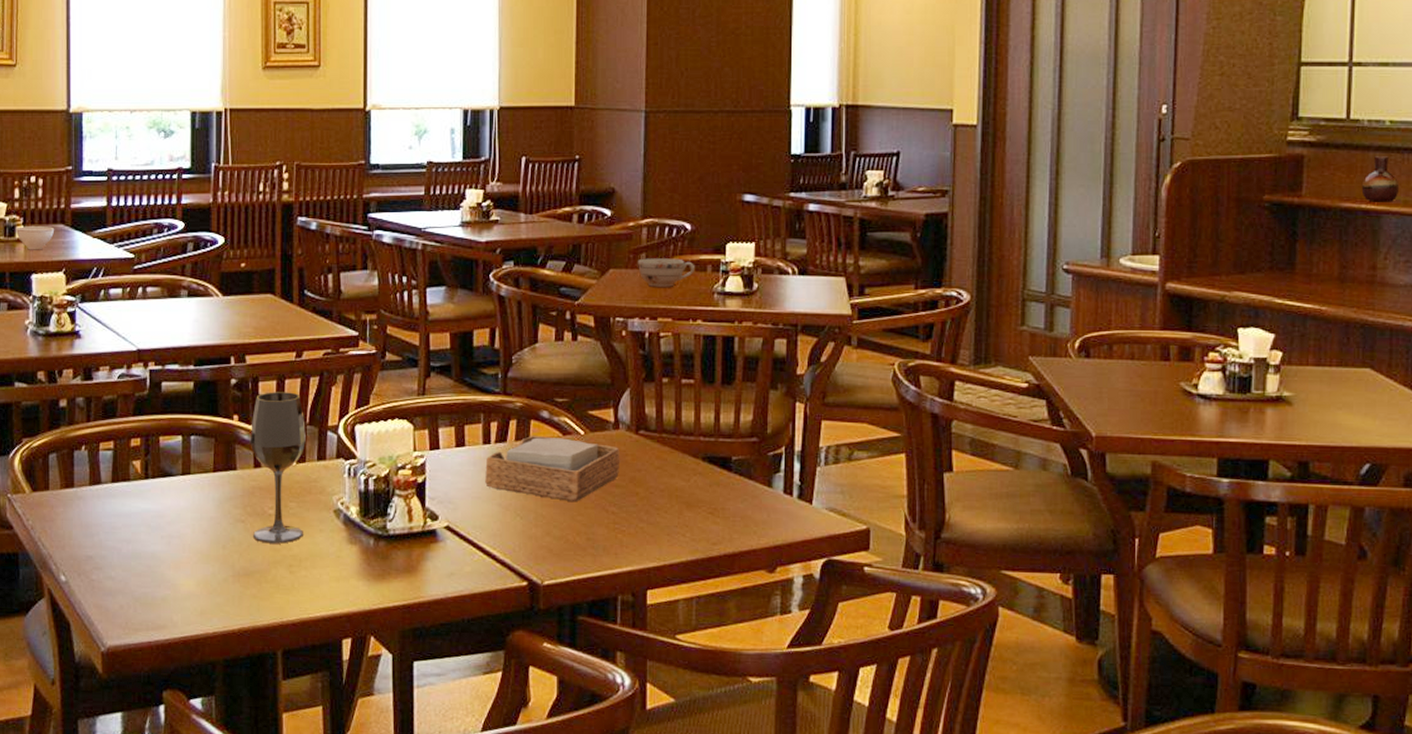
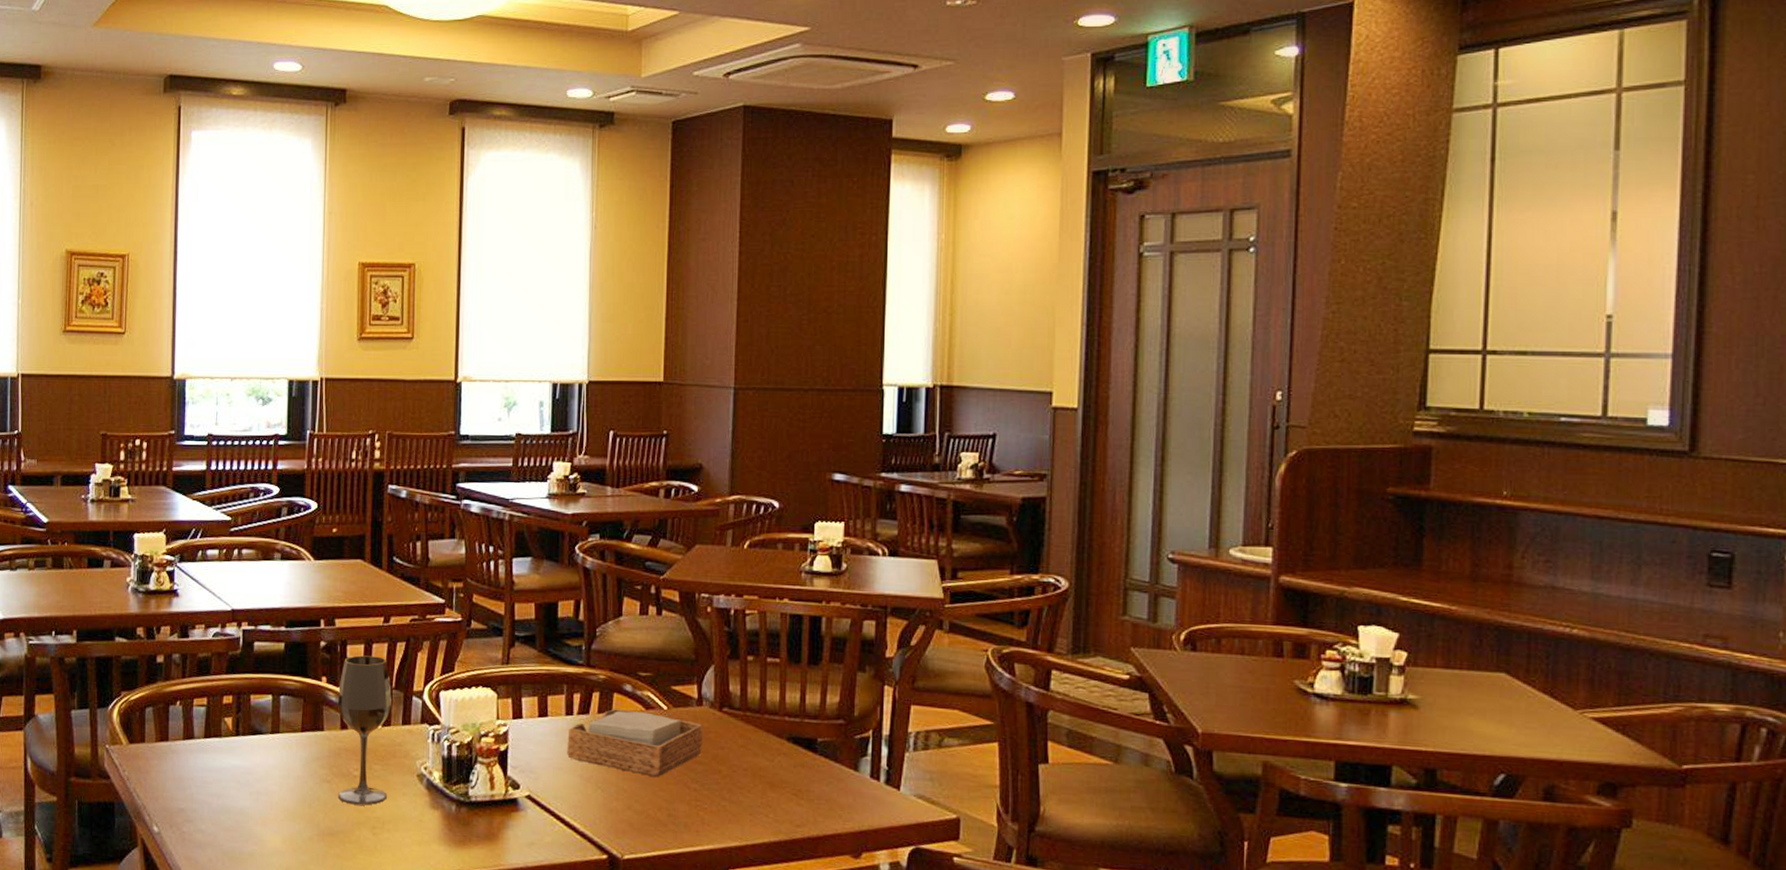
bowl: present [16,226,55,250] -> none [121,487,157,511]
teacup: present [638,258,694,288] -> none [724,535,782,566]
vase: present [1361,156,1400,202] -> none [1496,449,1539,498]

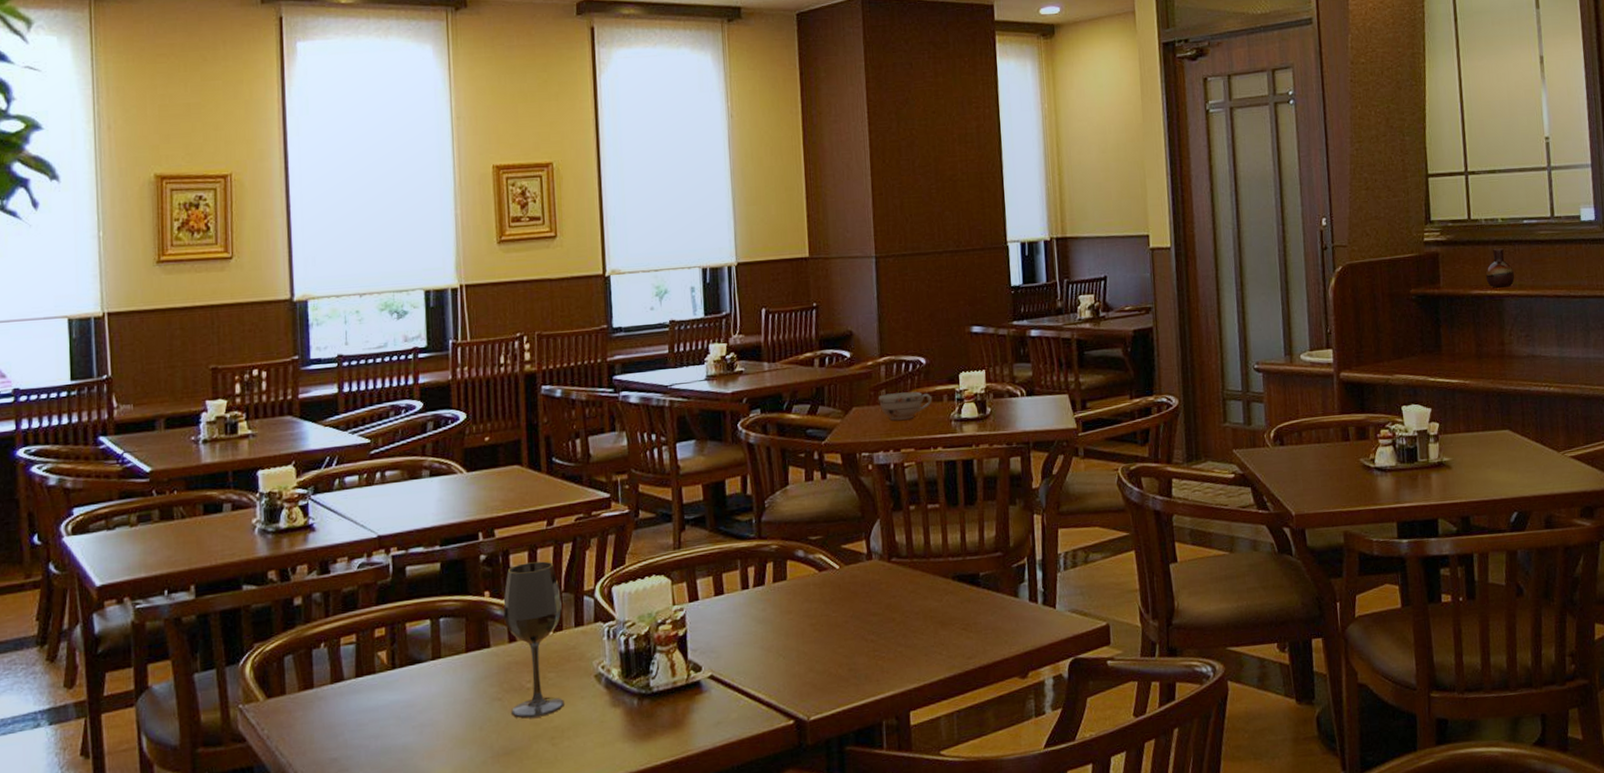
napkin holder: present [567,708,704,778] -> none [745,574,876,636]
teacup: none [724,535,782,566] -> present [879,392,932,422]
vase: none [1496,449,1539,498] -> present [1485,248,1515,288]

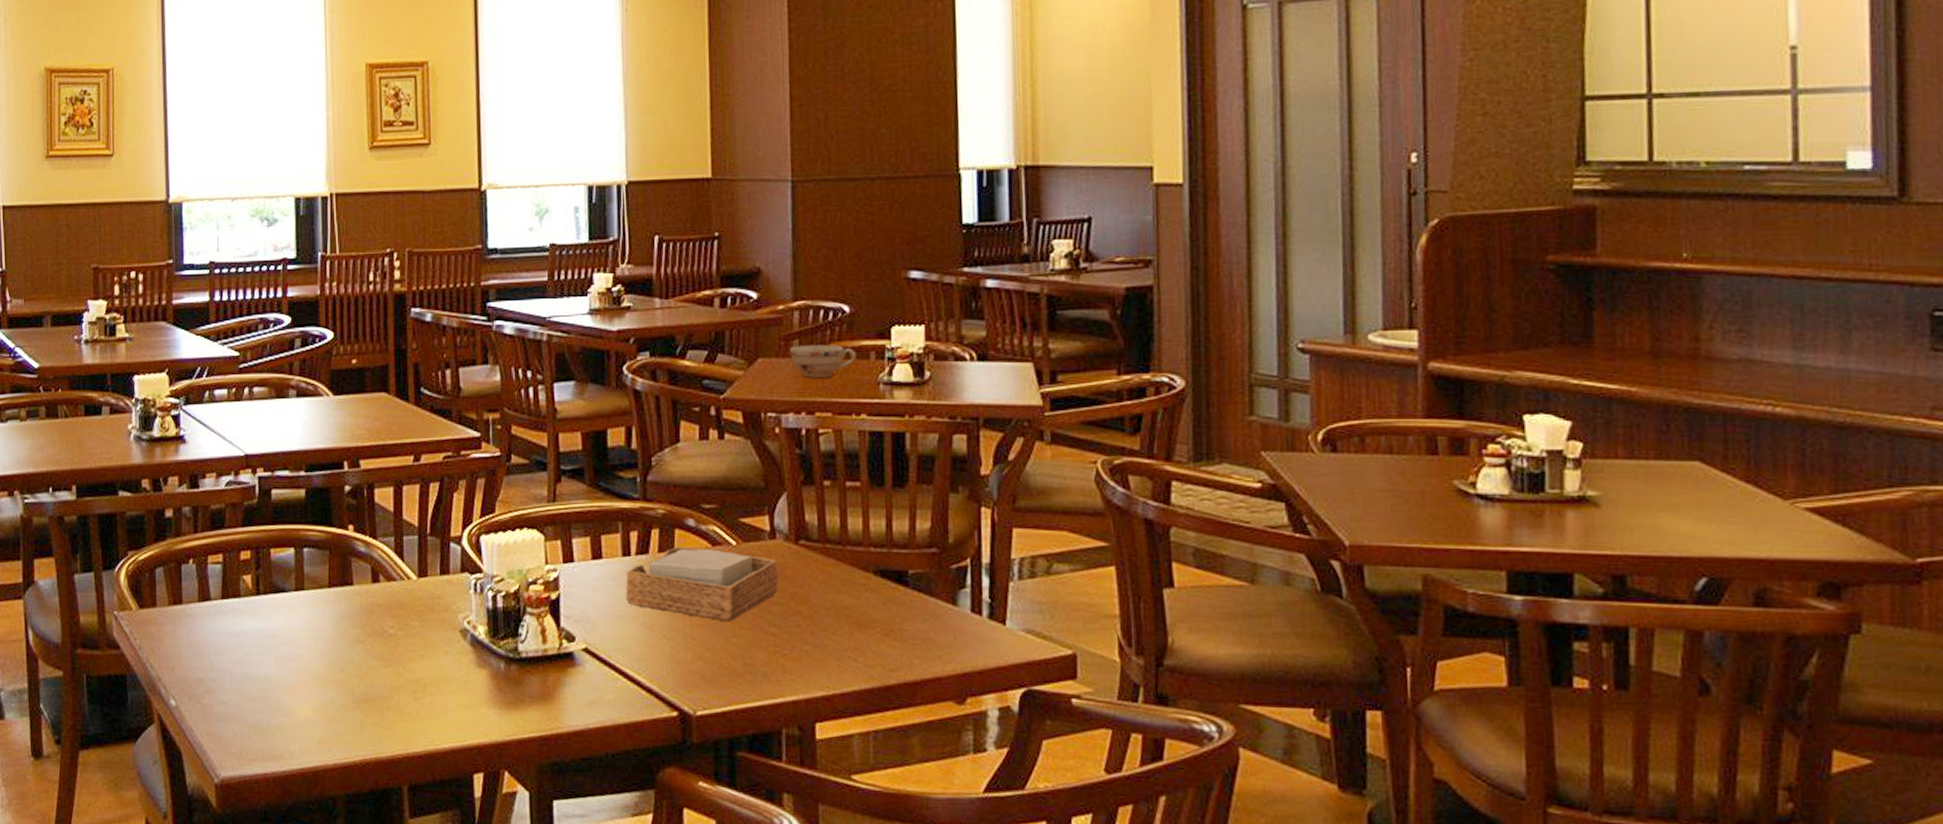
wine glass: present [503,561,564,719] -> none [367,499,427,667]
napkin holder: none [745,574,876,636] -> present [626,546,779,622]
vase: present [1485,248,1515,288] -> none [1673,204,1724,260]

